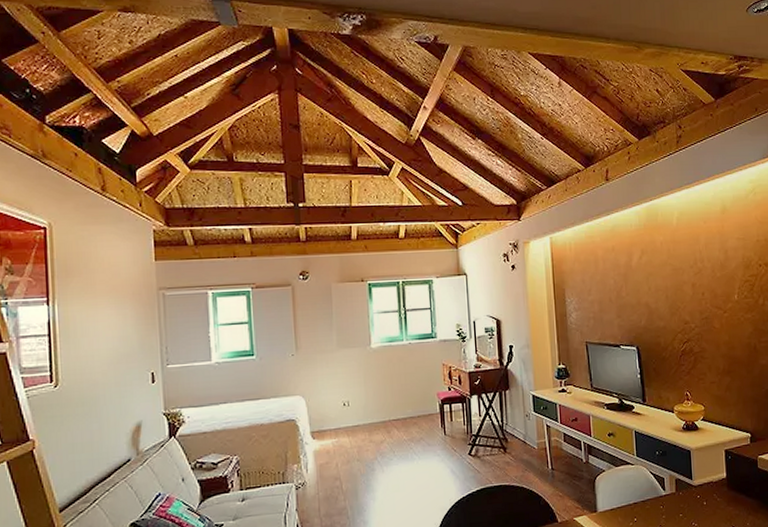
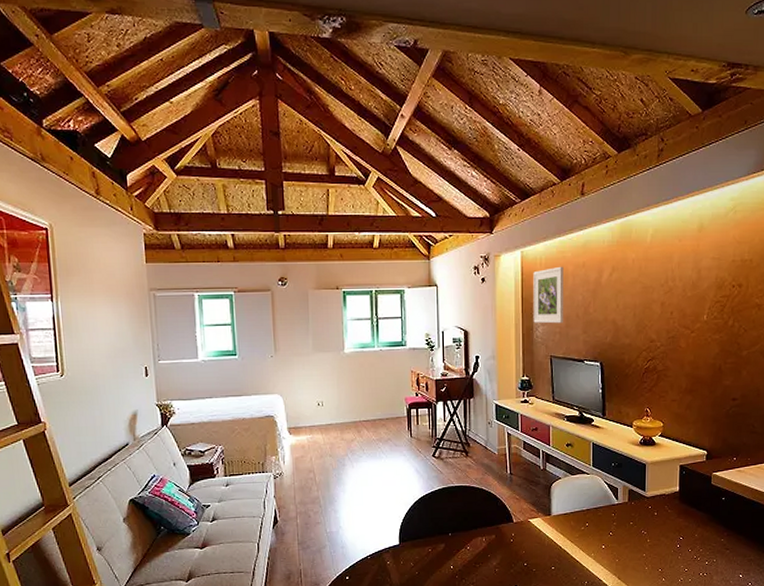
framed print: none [563,251,598,309] -> present [533,266,564,324]

